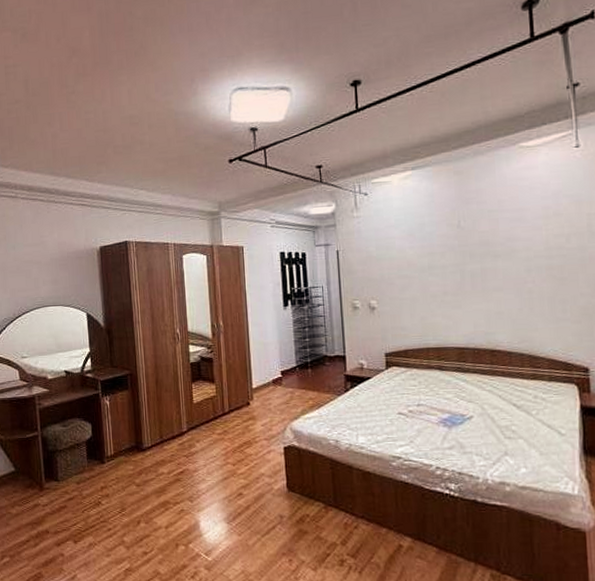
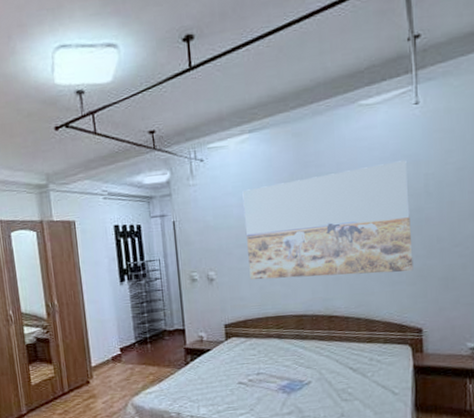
wall art: none [405,200,578,311] -> present [242,160,413,280]

